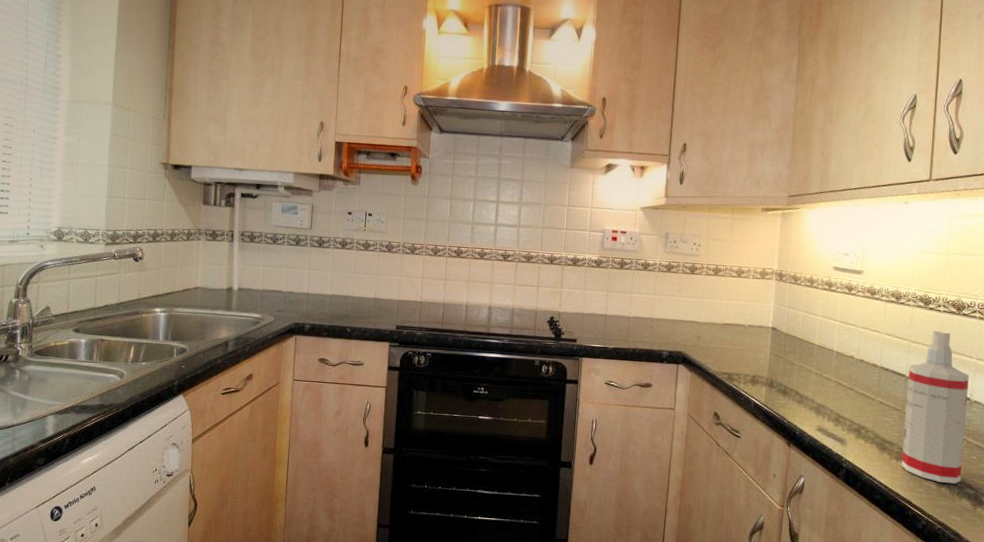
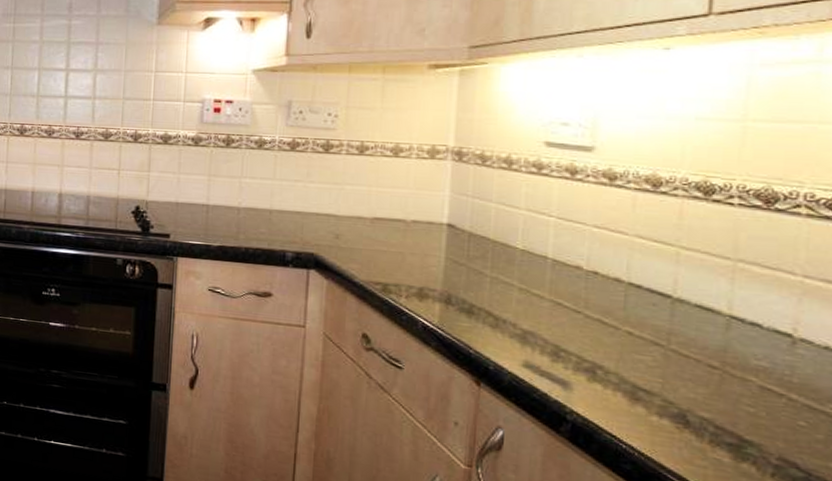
spray bottle: present [901,330,969,484] -> none [668,232,790,460]

